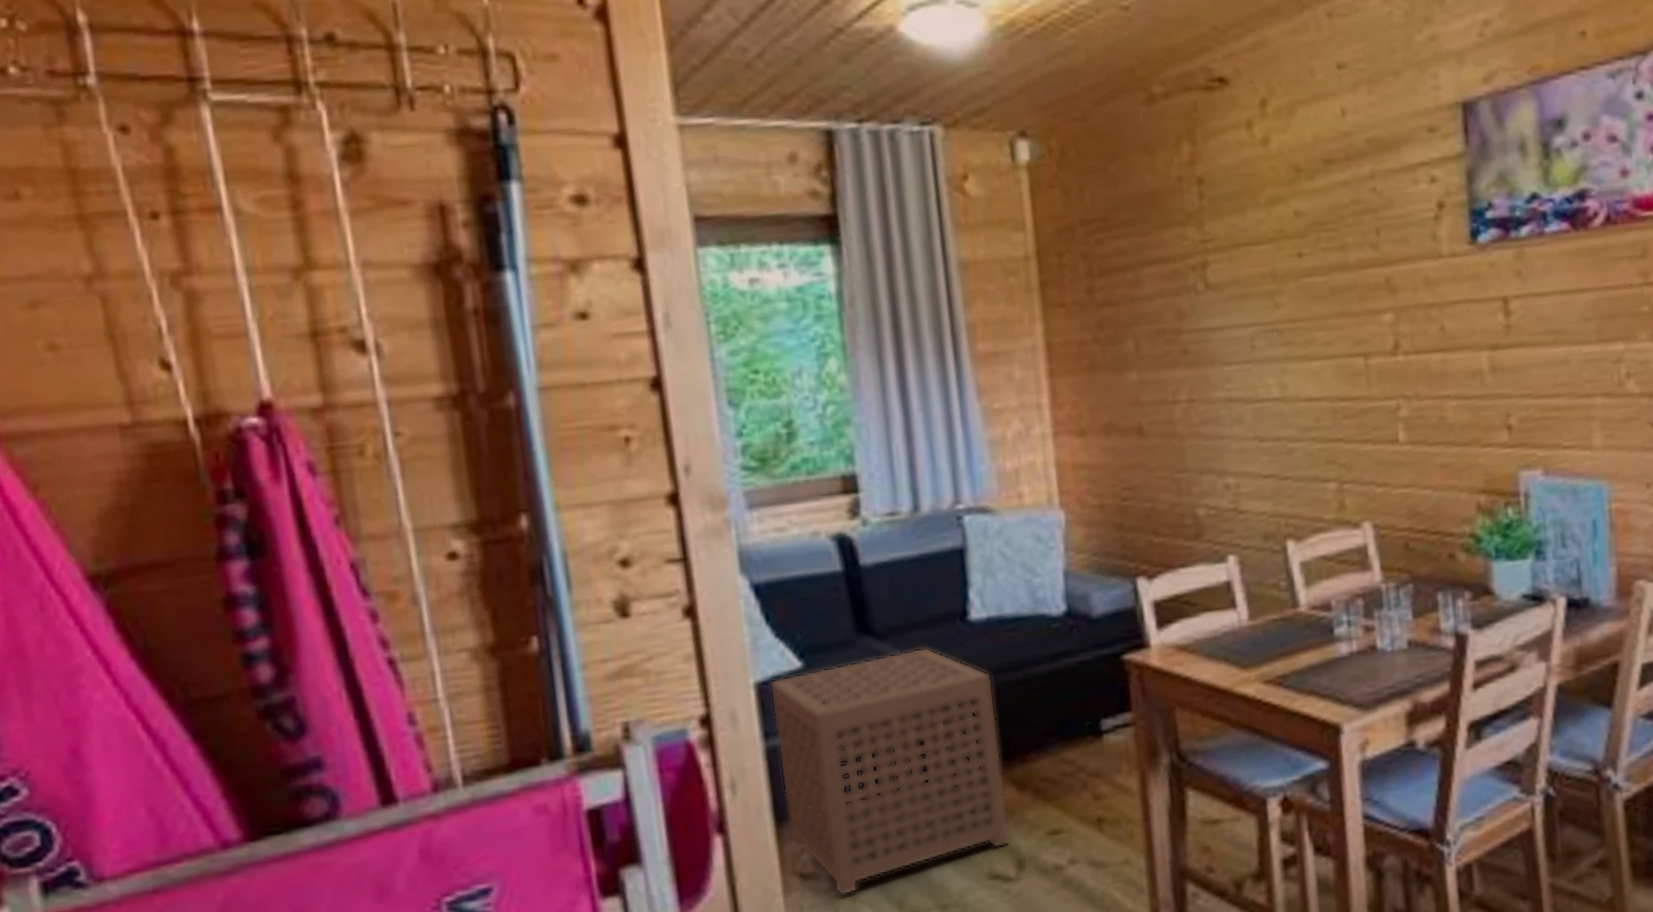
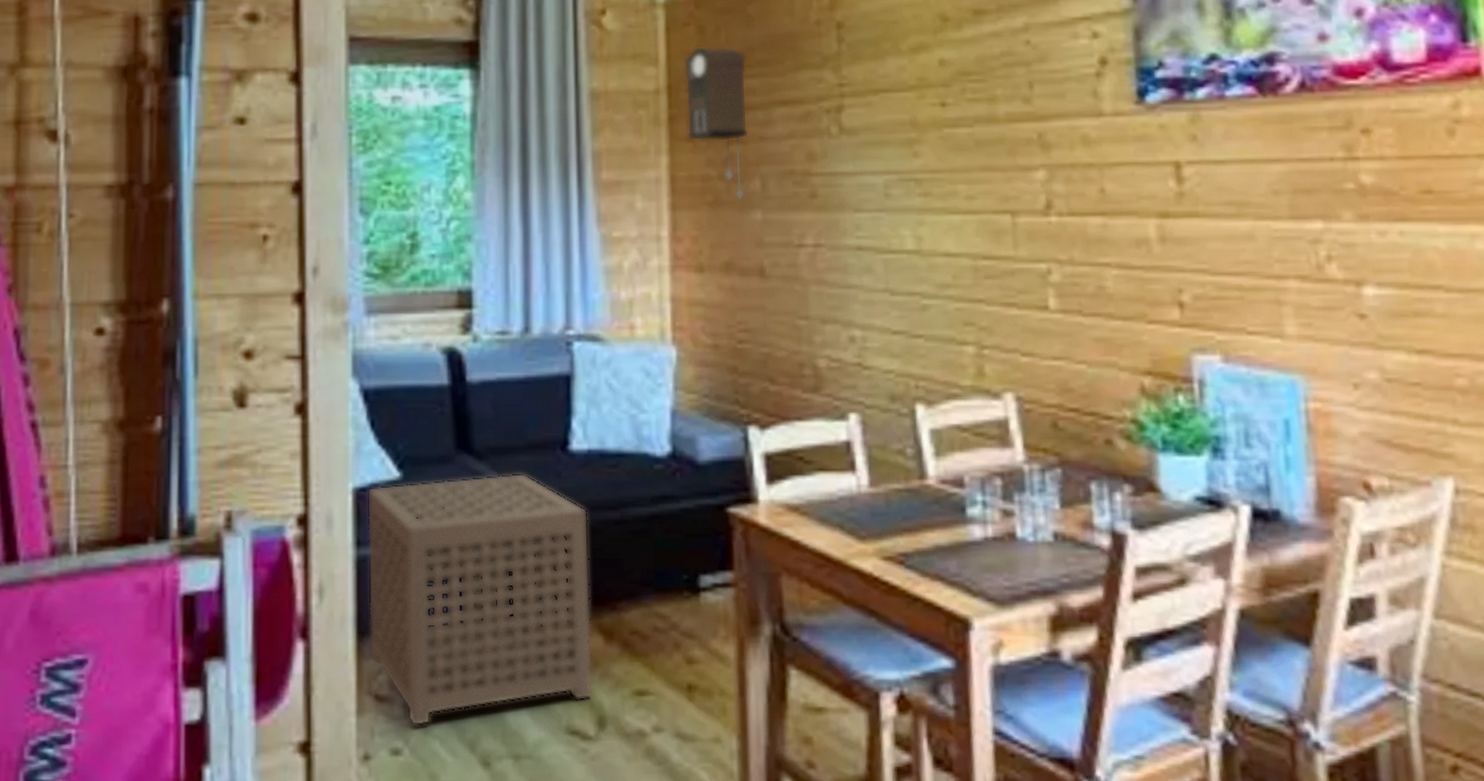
pendulum clock: none [1050,208,1120,362] -> present [683,46,748,200]

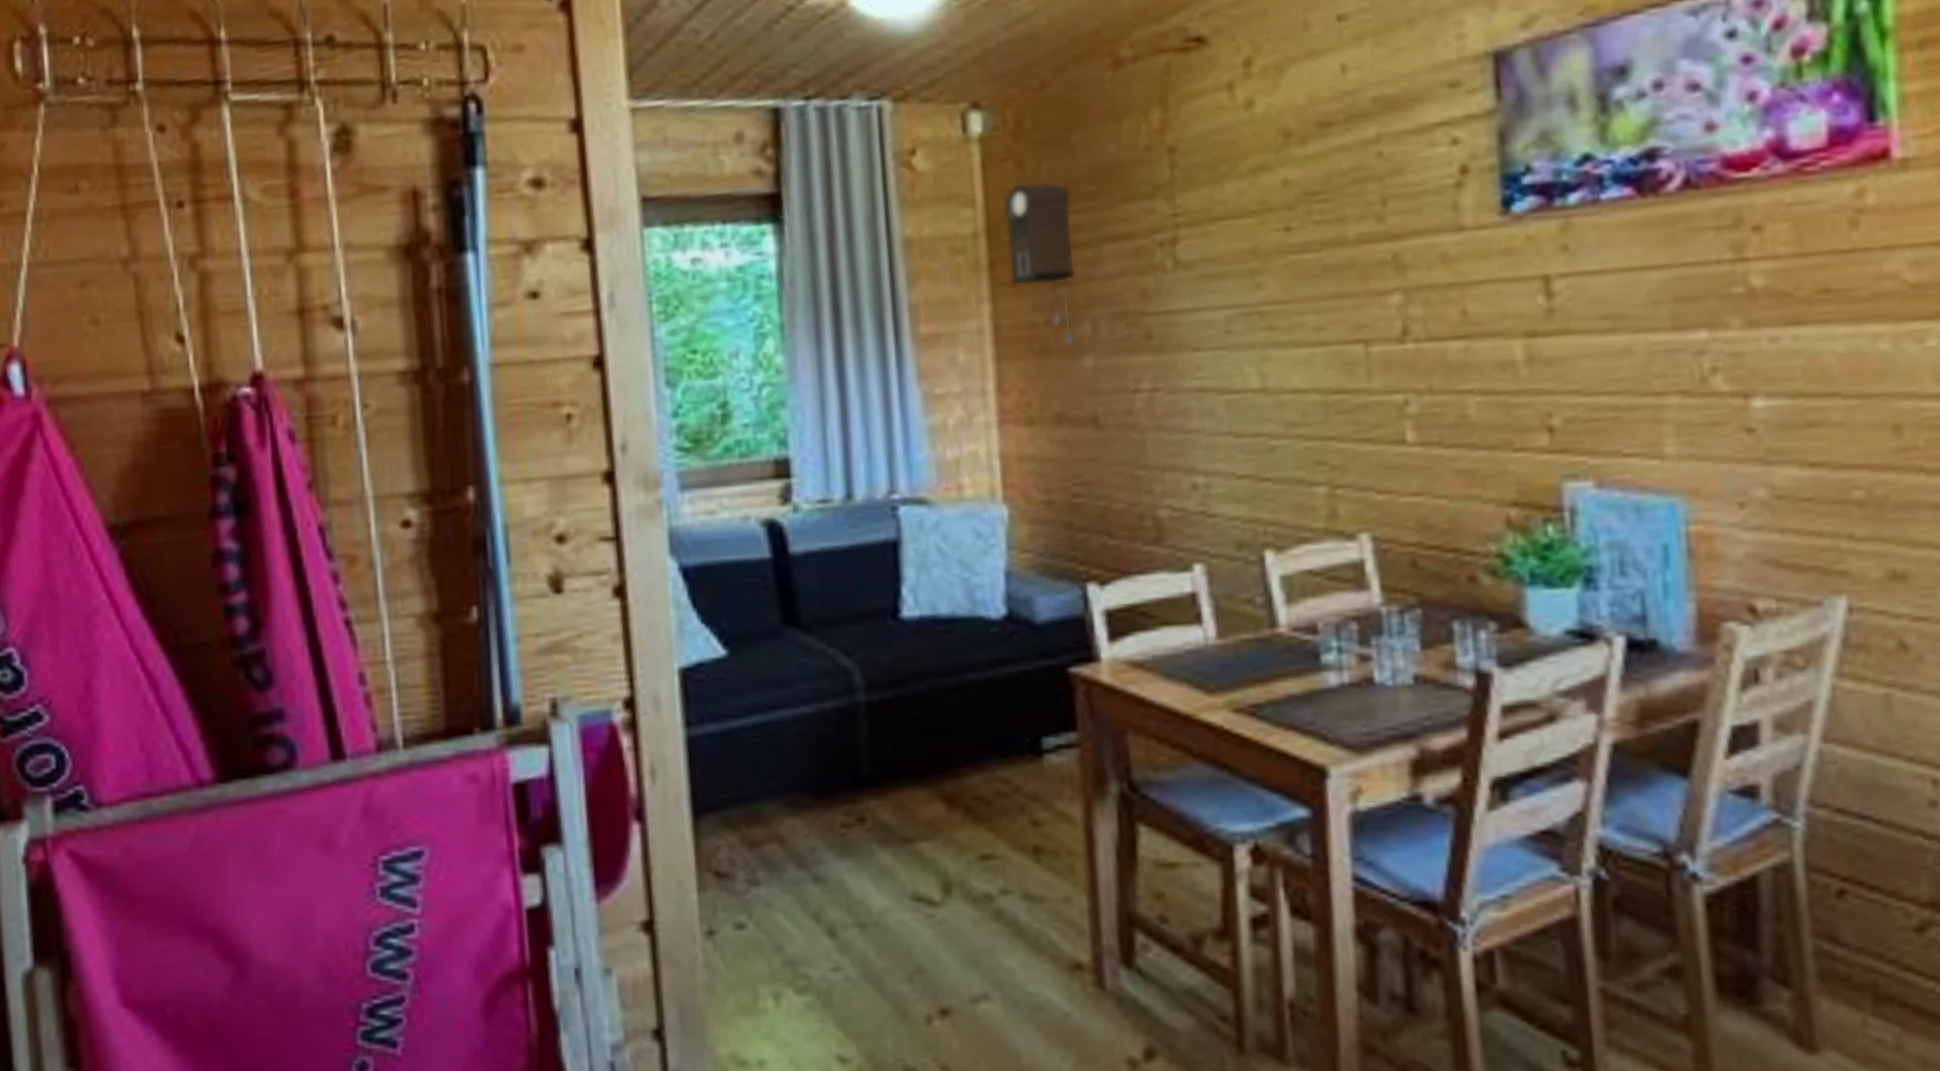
side table: present [367,473,594,726] -> none [693,644,938,901]

